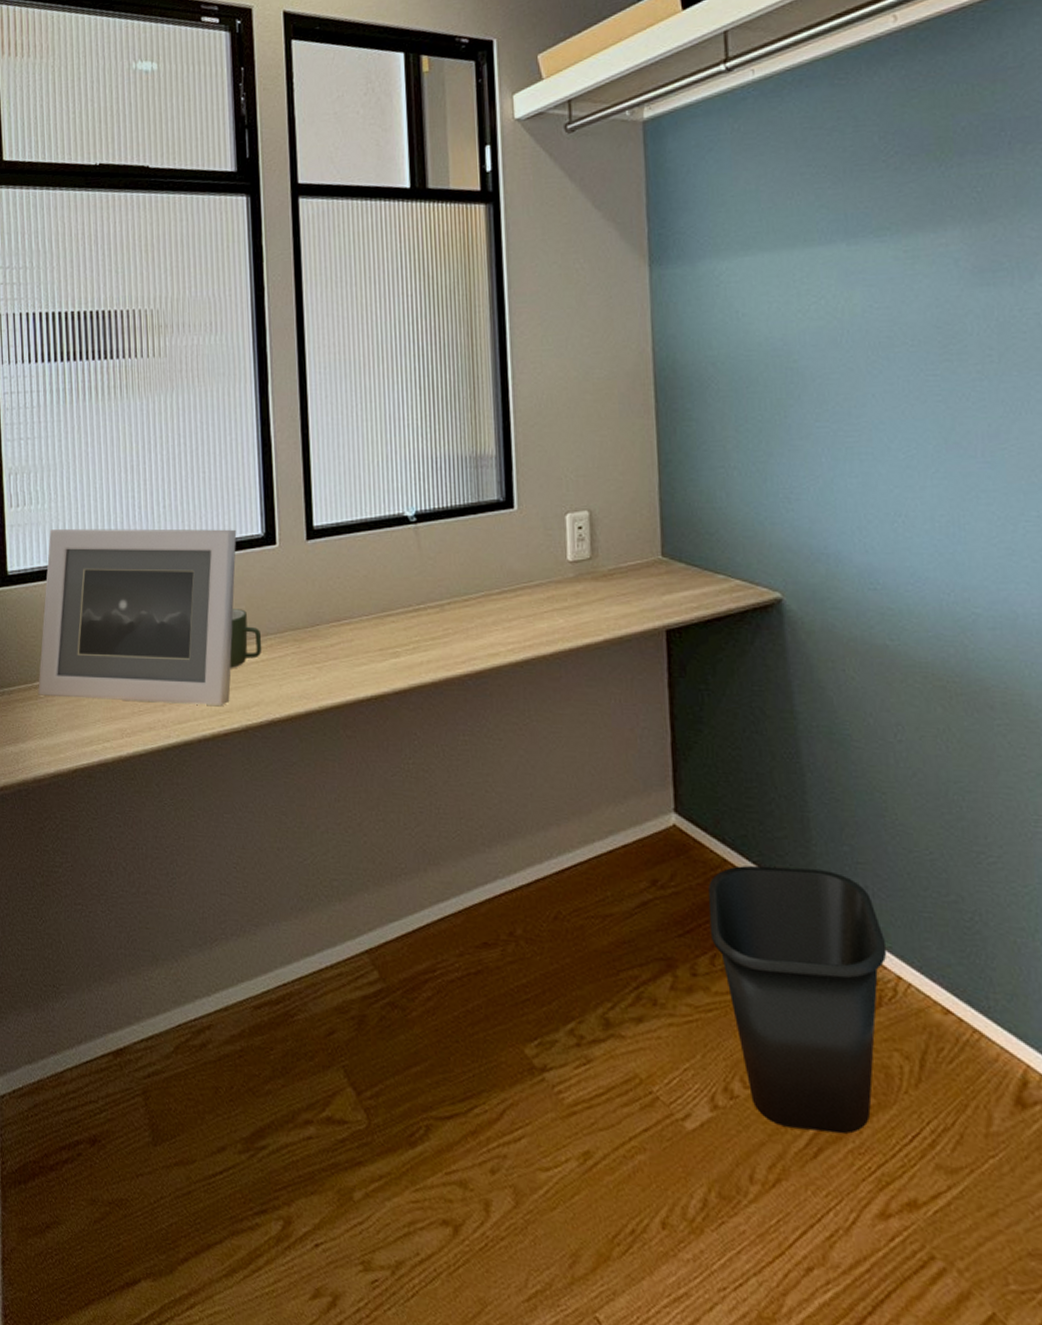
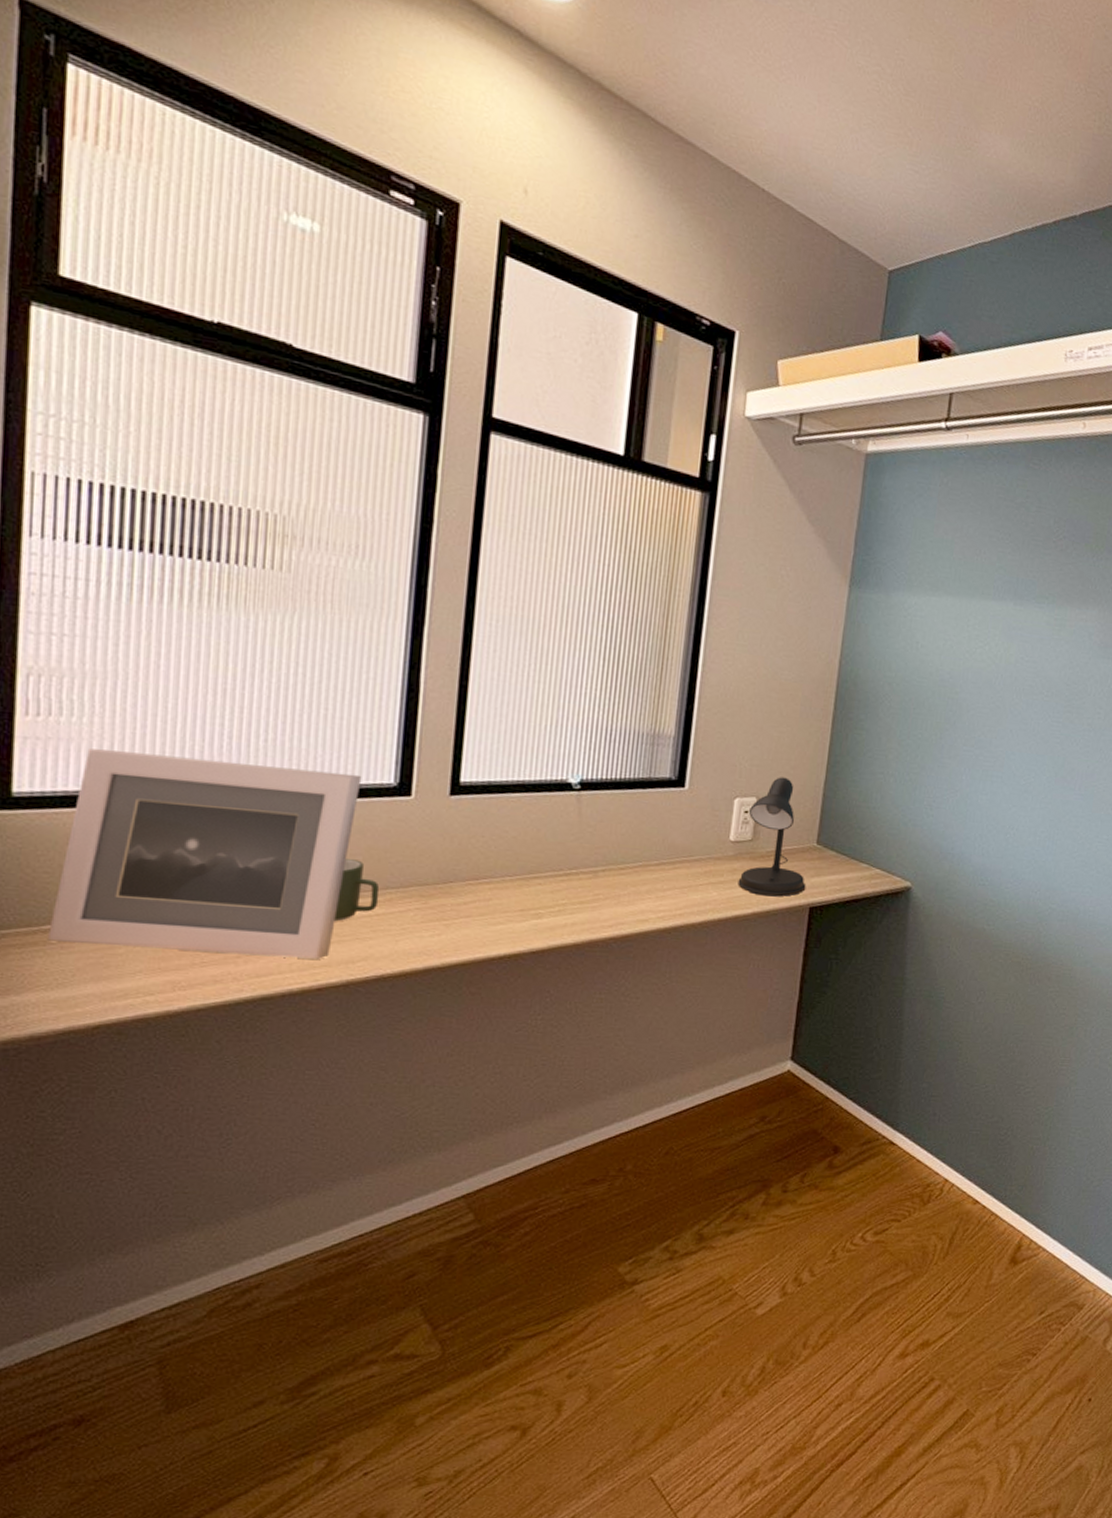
desk lamp: none [583,485,658,620] -> present [737,777,806,897]
waste bin: present [708,865,887,1134] -> none [804,1101,942,1301]

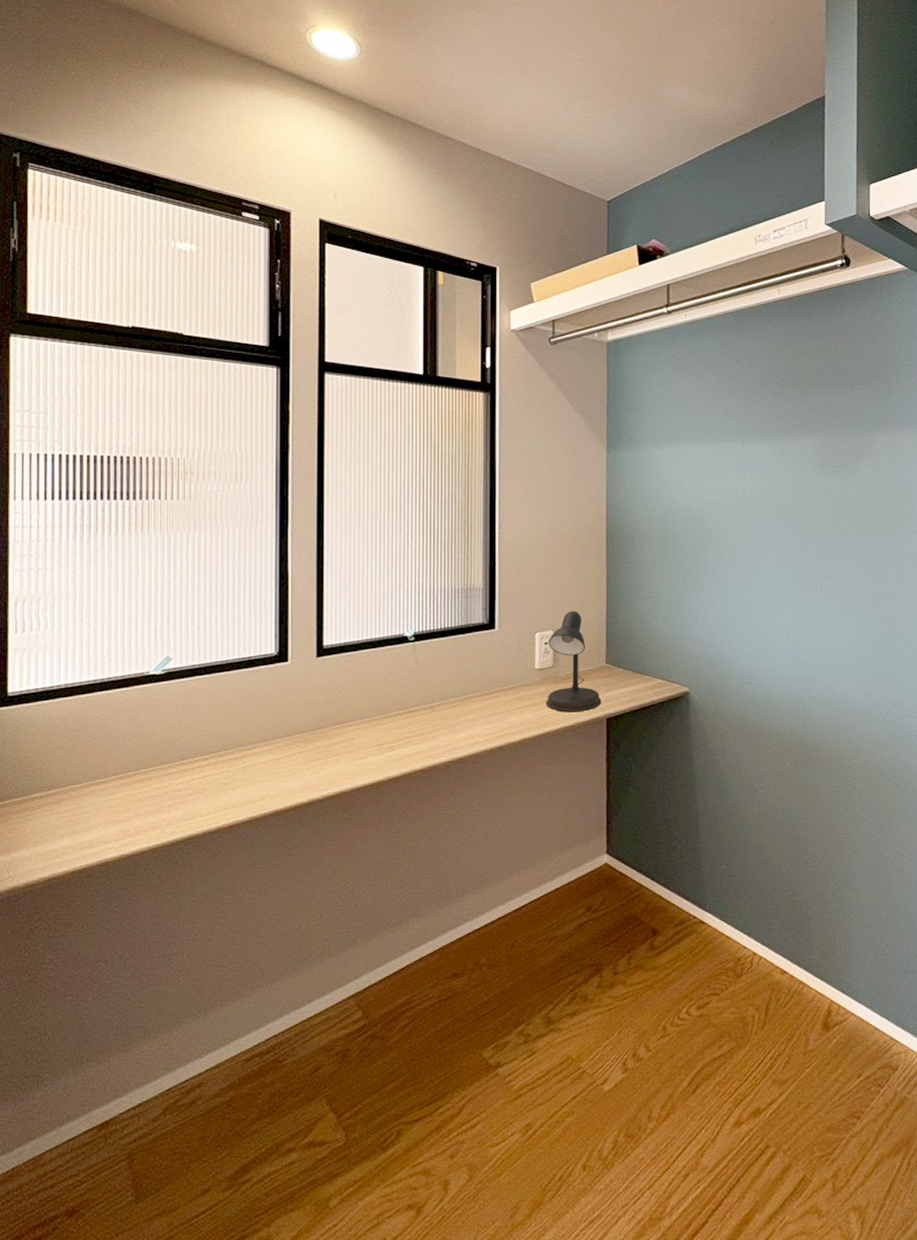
picture frame: present [46,748,362,959] -> none [35,649,251,806]
mug: present [334,859,380,922] -> none [238,717,270,770]

